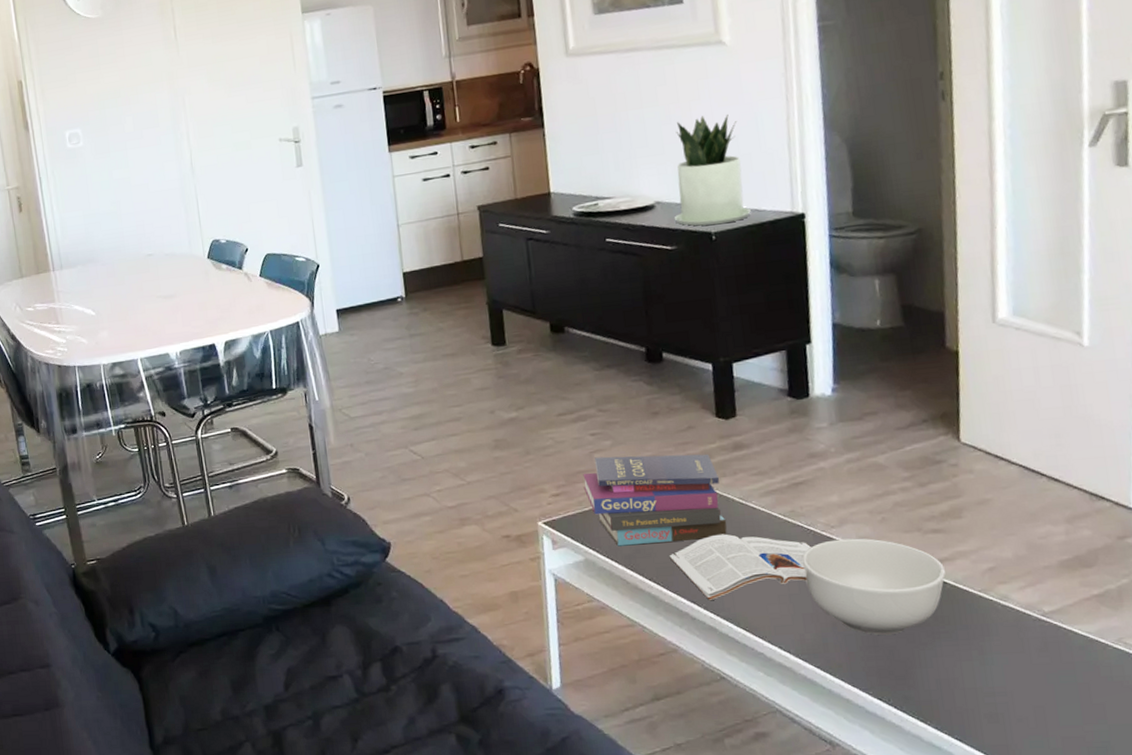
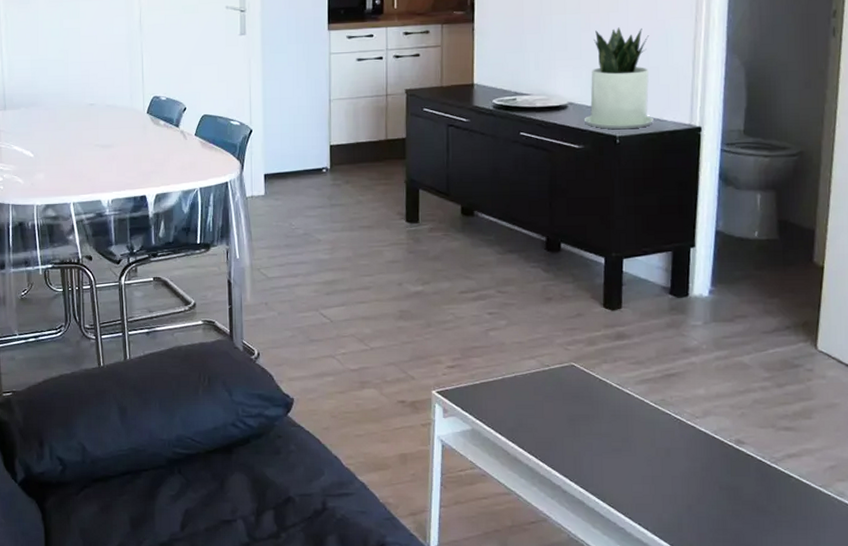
books: present [583,454,727,547] -> none [477,335,603,420]
magazine: present [669,534,811,600] -> none [548,416,676,476]
bowl: present [801,538,945,636] -> none [667,429,792,521]

